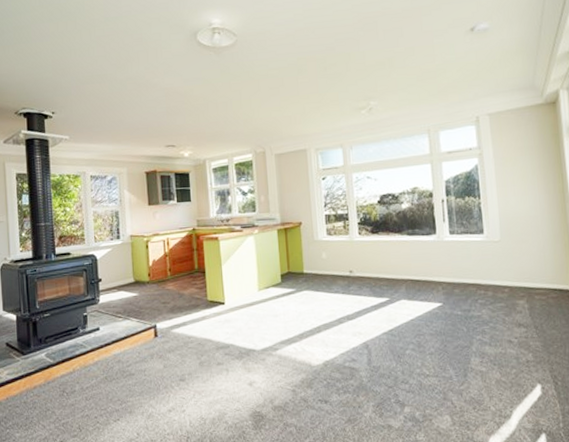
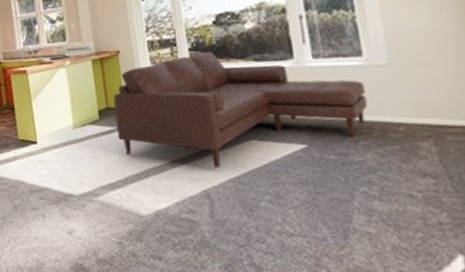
sofa: none [294,226,486,324] -> present [113,52,368,169]

